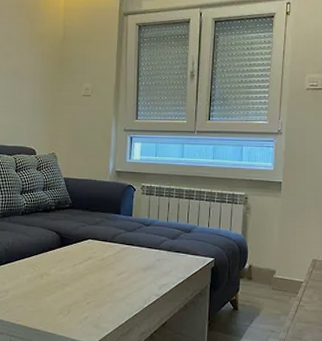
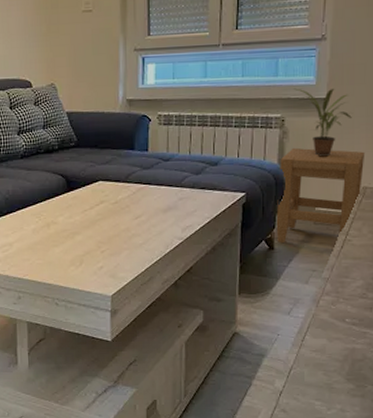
stool: none [240,222,315,304] -> present [276,147,366,243]
potted plant: none [255,172,303,230] -> present [293,88,352,156]

